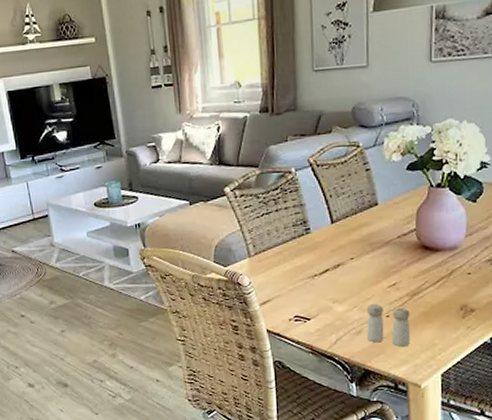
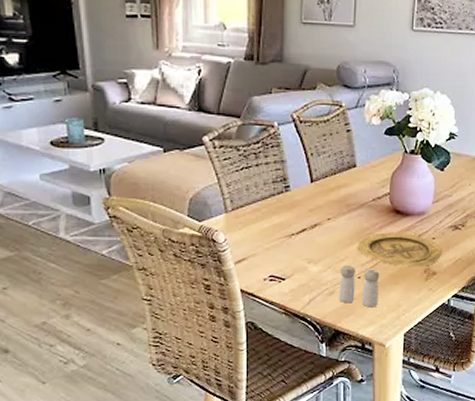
plate: none [383,268,480,304] -> present [357,232,442,267]

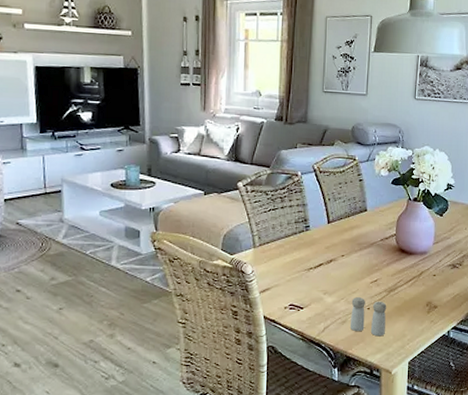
plate: present [357,232,442,267] -> none [367,269,442,301]

